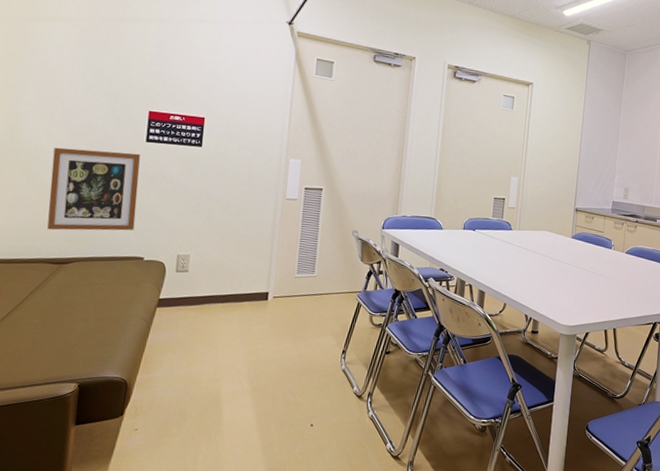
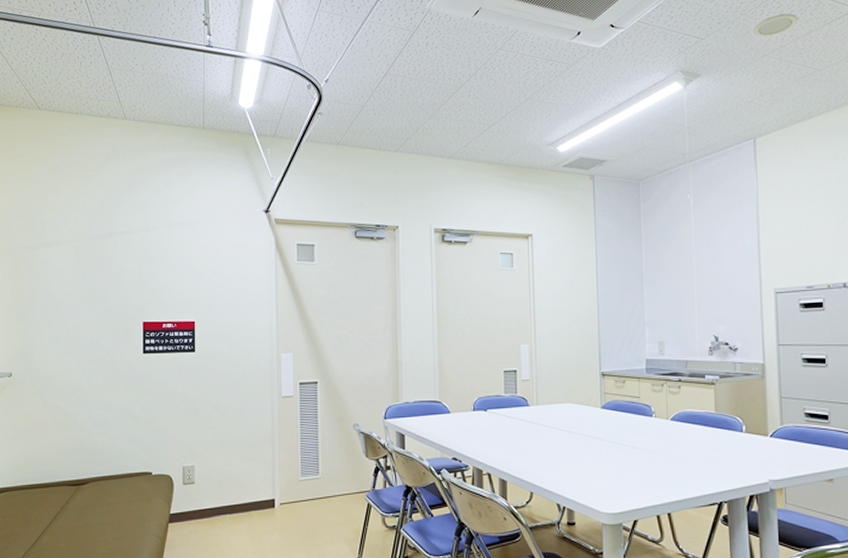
wall art: present [47,147,140,231] -> none [62,366,140,452]

